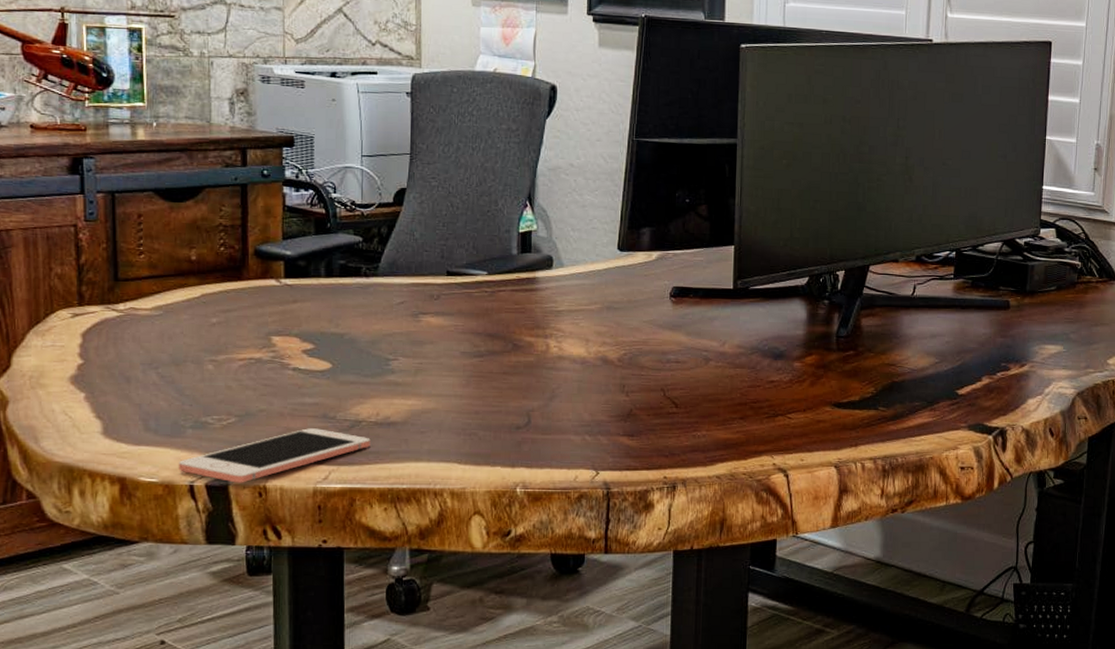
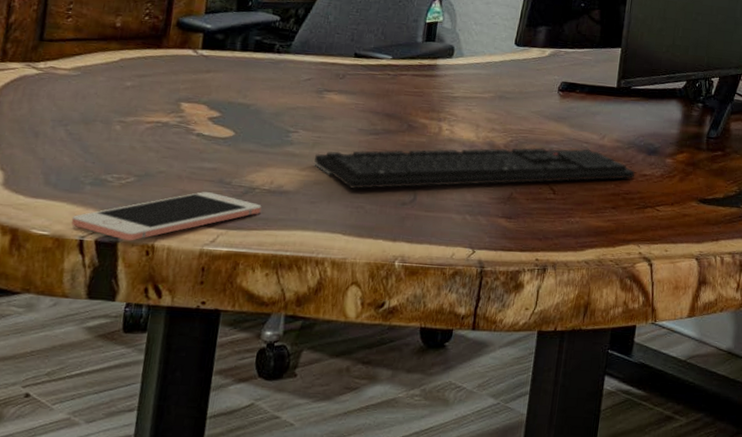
keyboard: none [419,357,762,415] -> present [314,147,636,189]

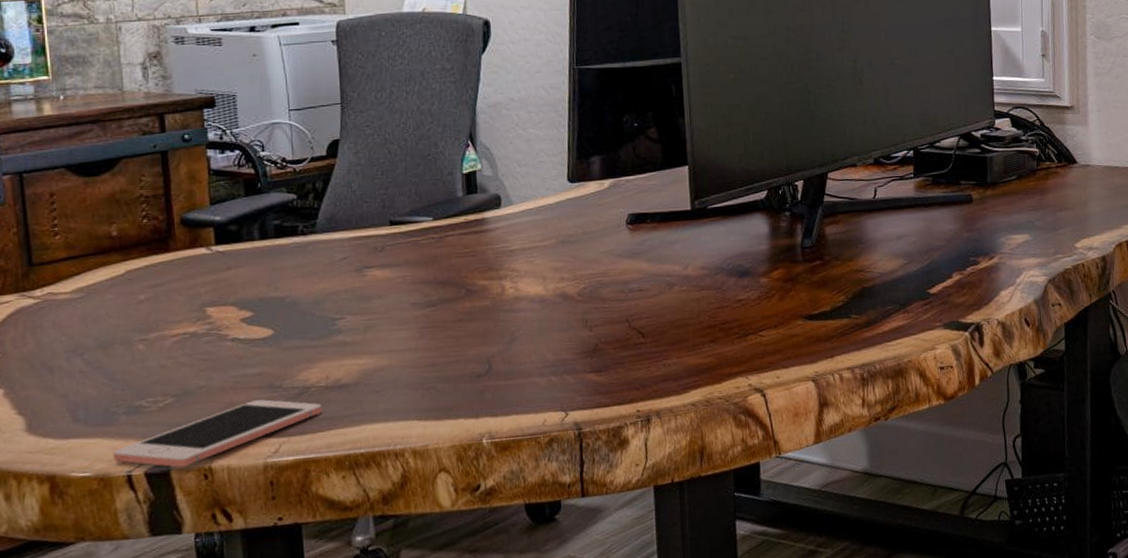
keyboard: present [314,147,636,189] -> none [370,282,729,370]

